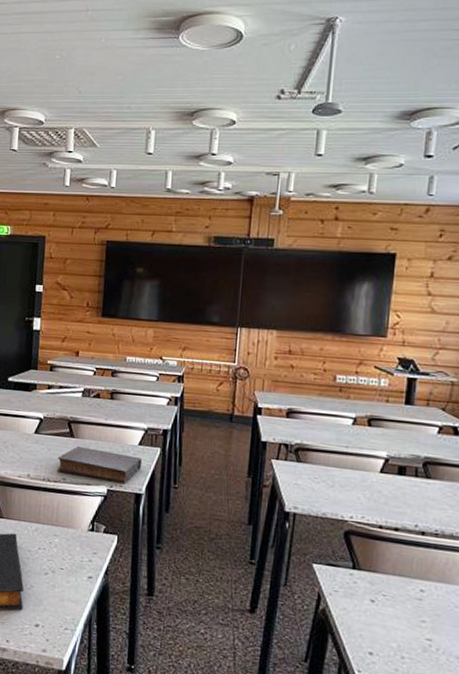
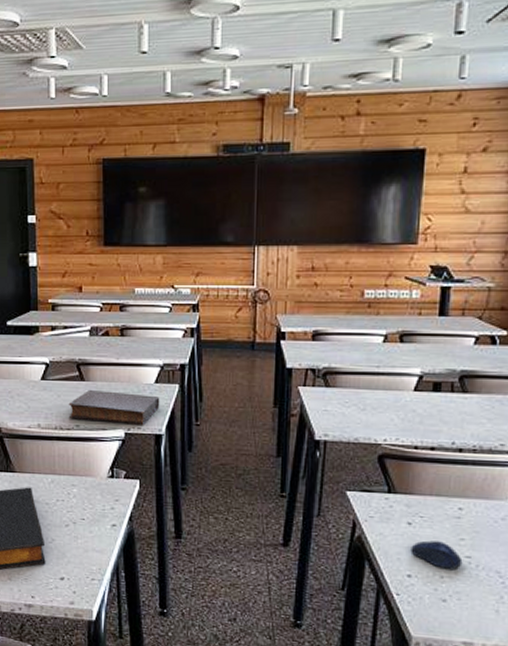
computer mouse: none [373,619,424,652] -> present [411,540,463,570]

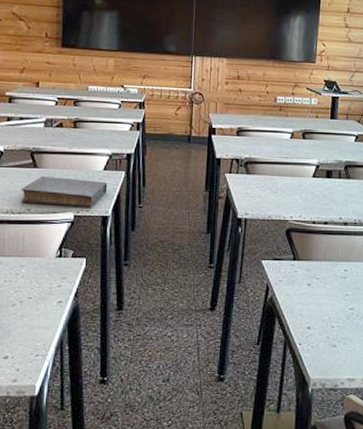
computer mouse: present [411,540,463,570] -> none [310,298,347,321]

